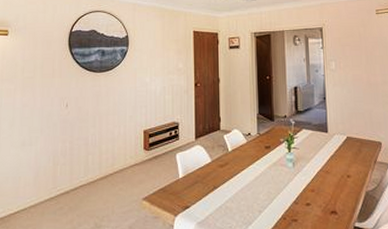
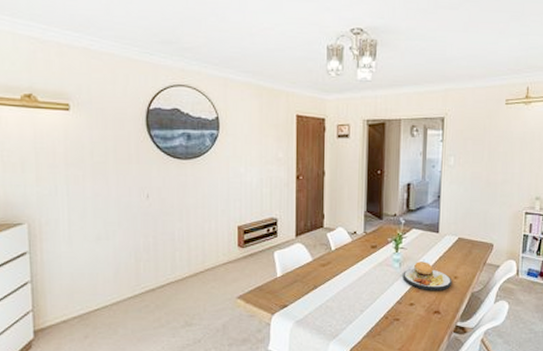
plate: none [297,158,346,191] -> present [403,259,452,291]

